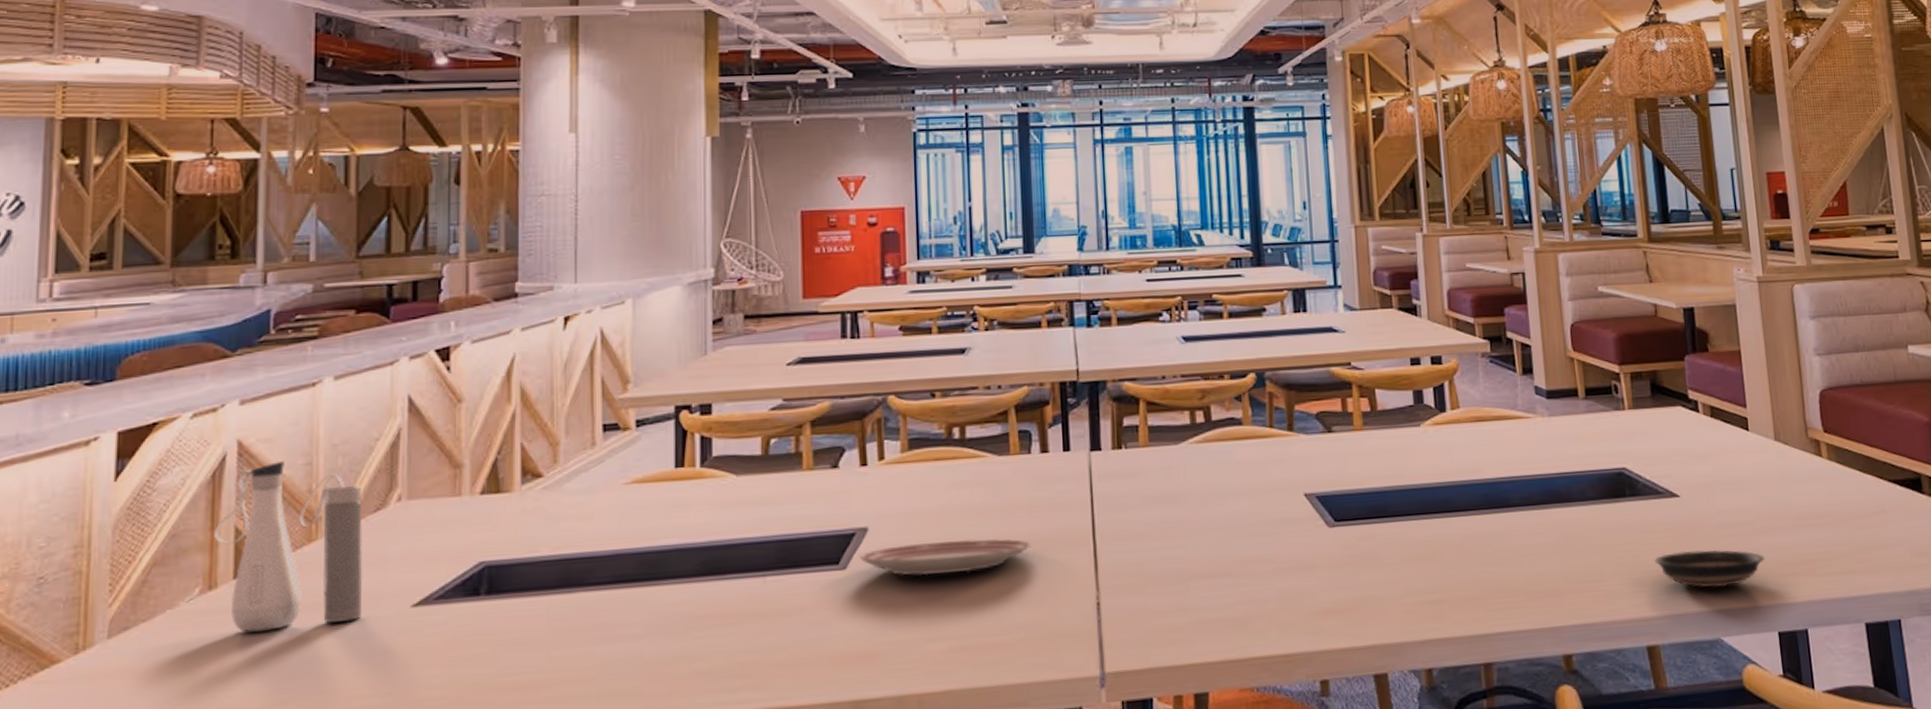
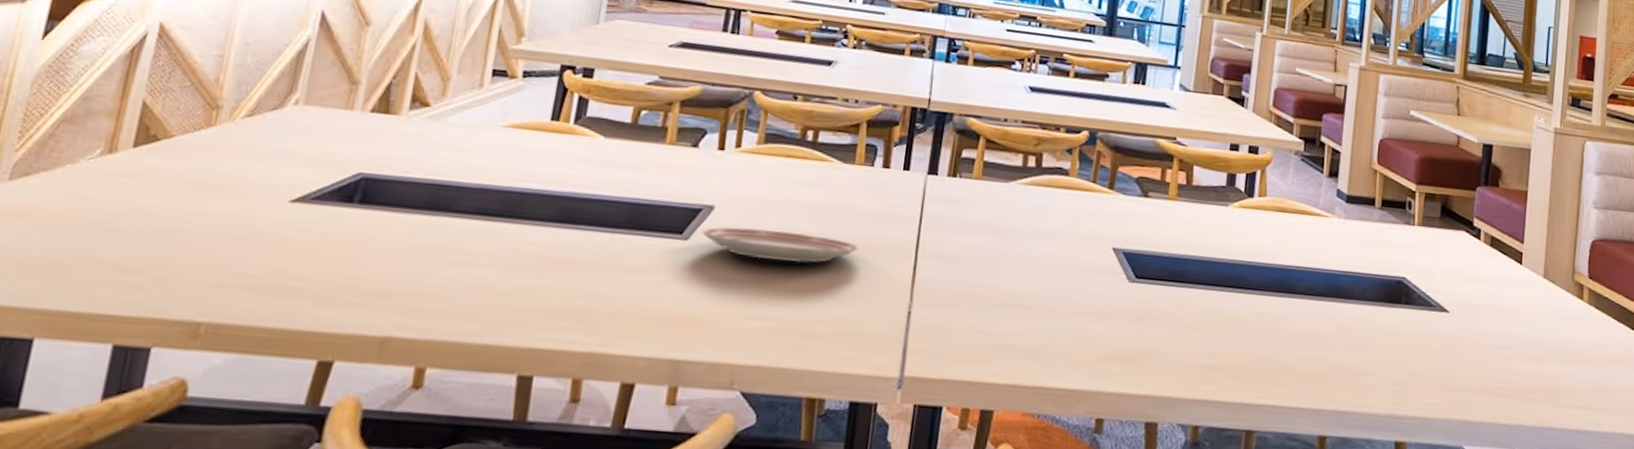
water bottle: present [214,460,363,633] -> none [122,48,266,205]
saucer: present [1654,549,1765,588] -> none [1416,361,1515,402]

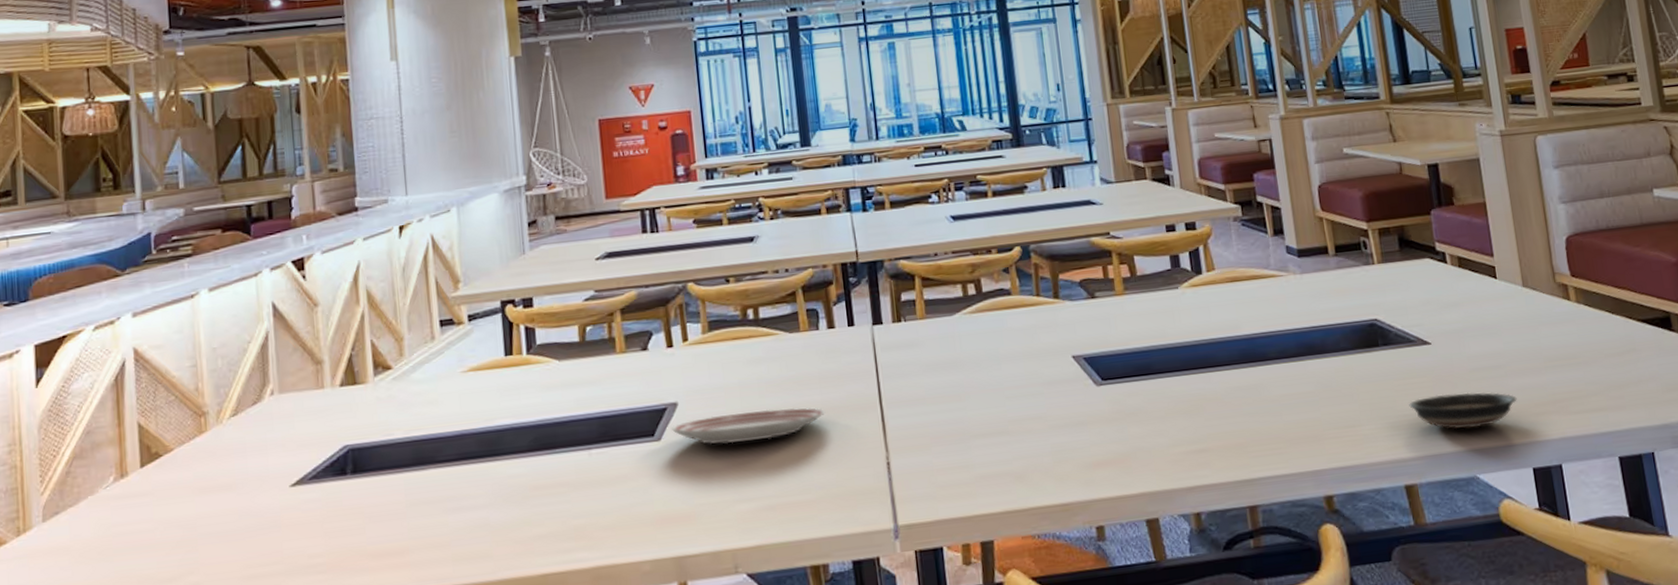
saucer: none [1416,361,1515,402] -> present [1409,392,1517,429]

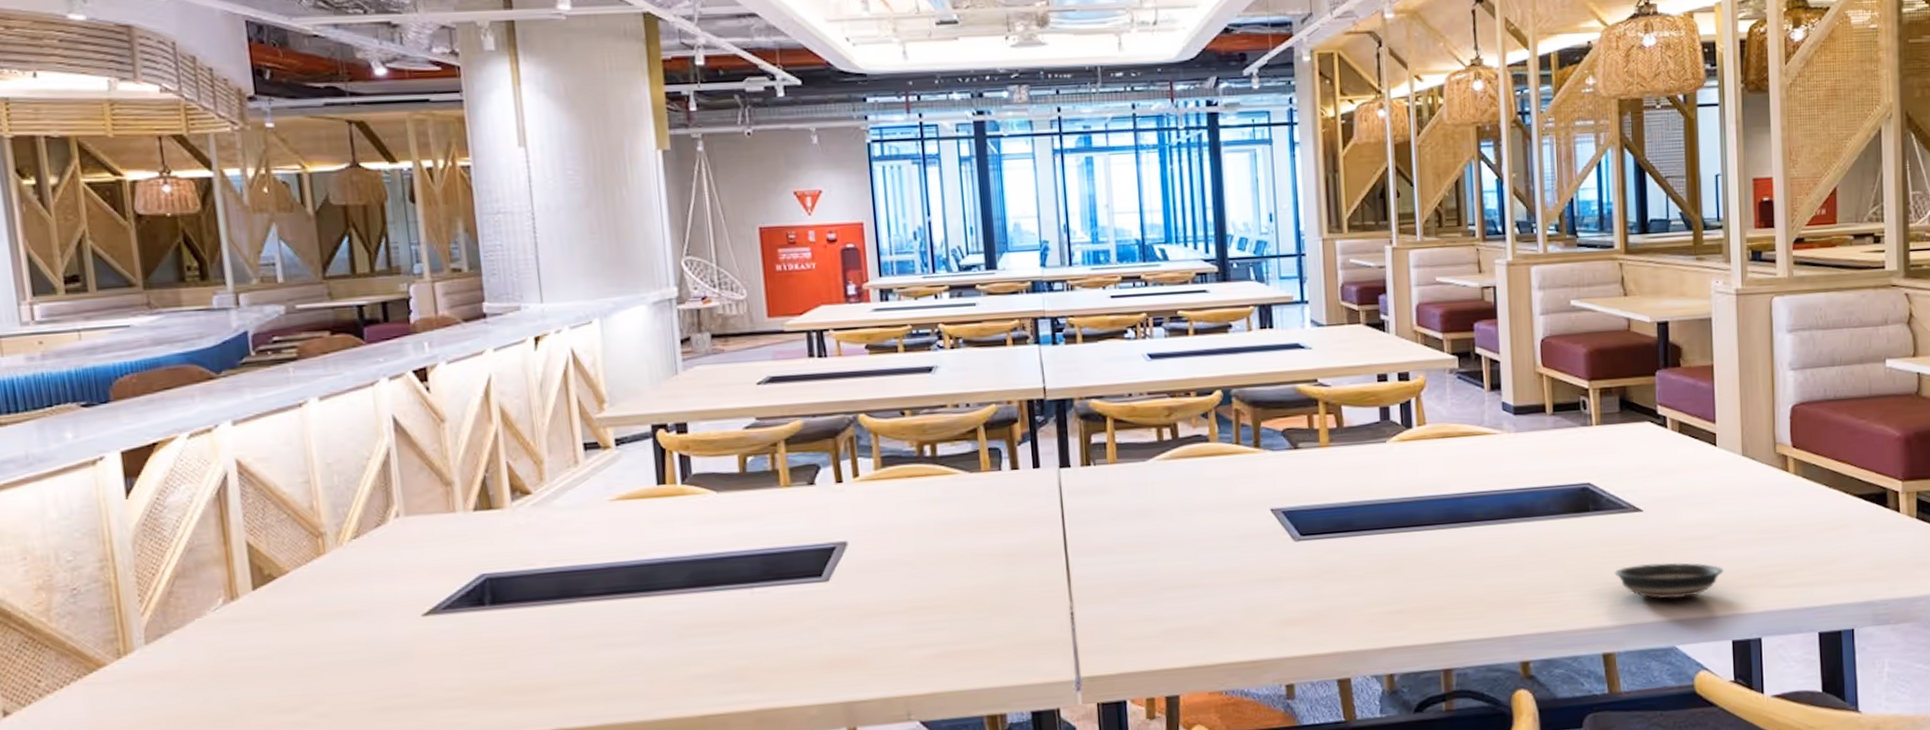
dinner plate: present [672,407,826,444] -> none [841,551,1007,587]

